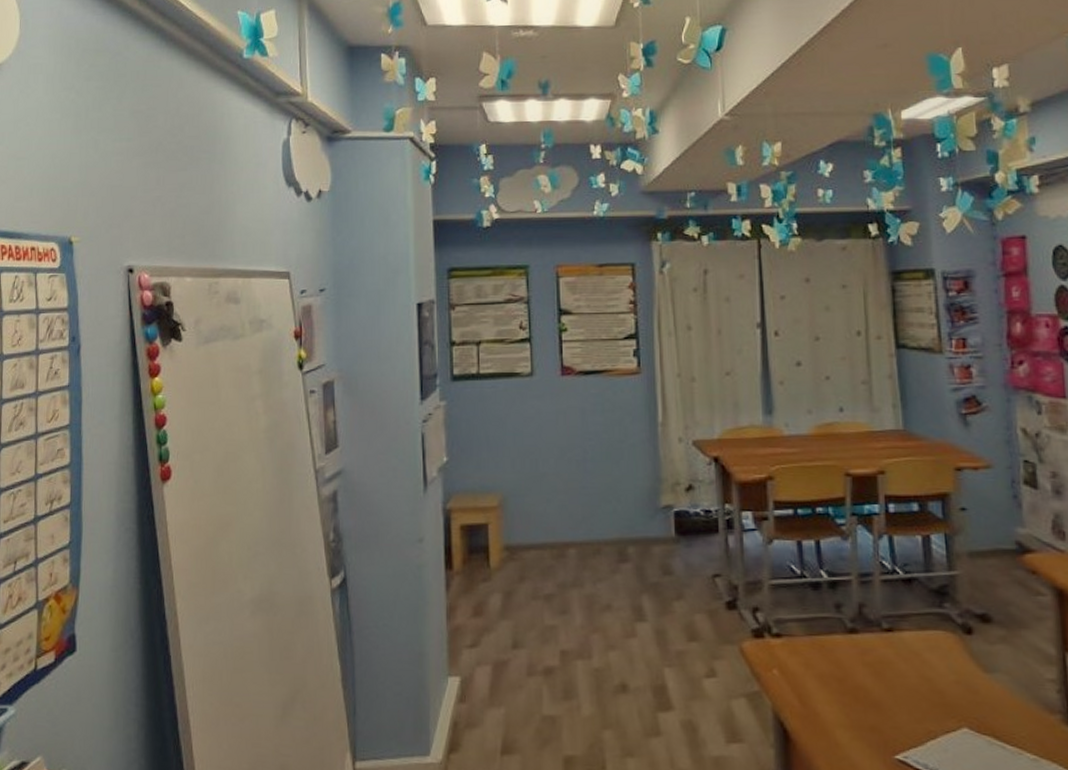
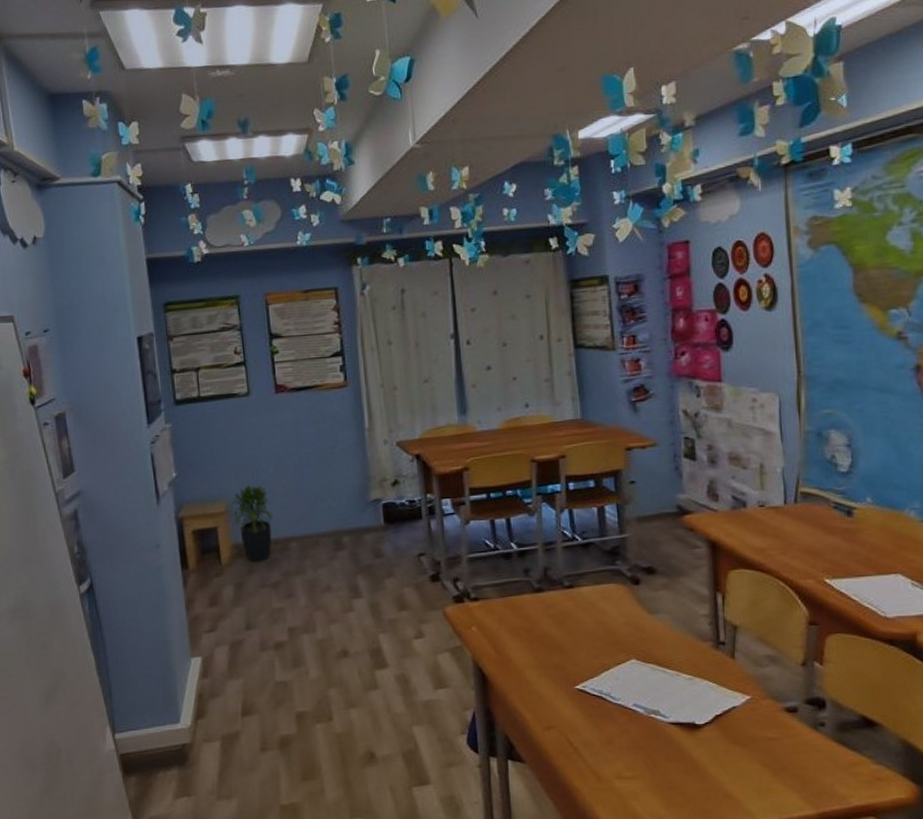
potted plant: none [506,476,551,569] -> present [232,484,273,563]

